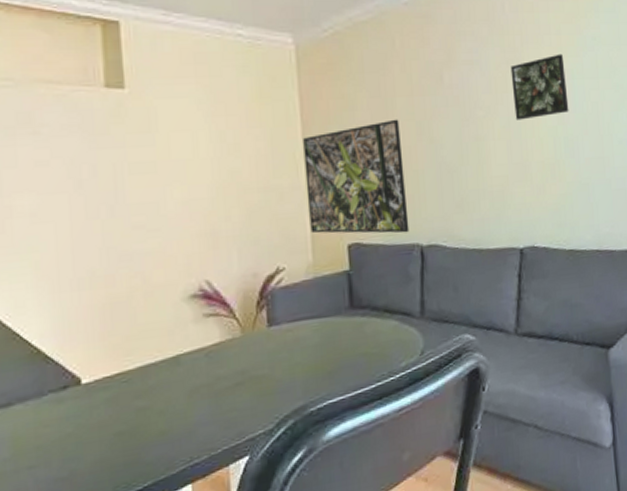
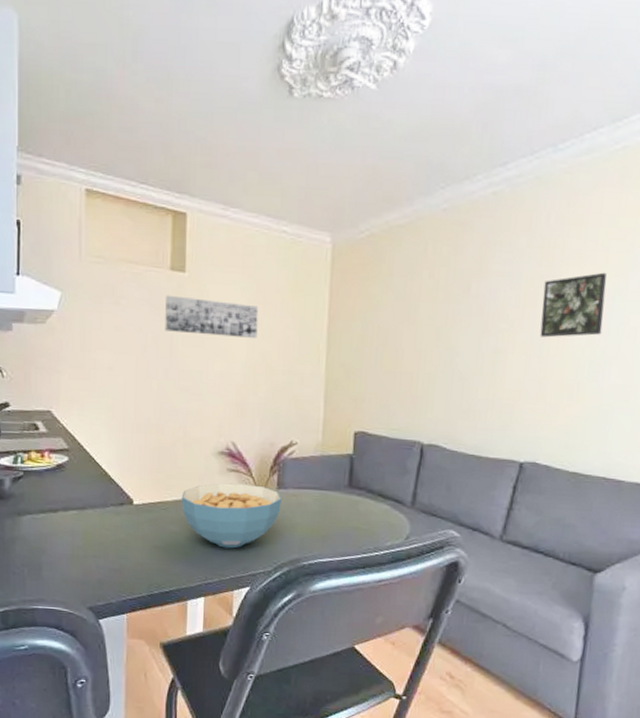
wall art: none [102,116,222,160] -> present [165,295,259,338]
cereal bowl: none [147,327,276,414] -> present [181,483,282,549]
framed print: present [303,119,409,234] -> none [323,322,420,430]

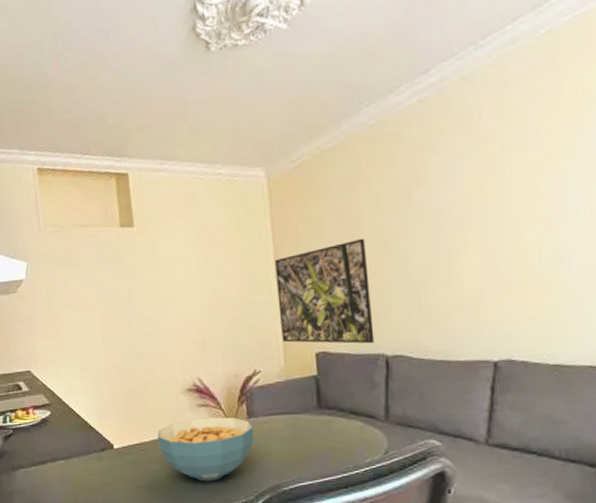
wall art: present [165,295,259,338] -> none [119,246,208,283]
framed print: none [323,322,420,430] -> present [275,238,375,344]
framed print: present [540,272,607,338] -> none [488,156,560,232]

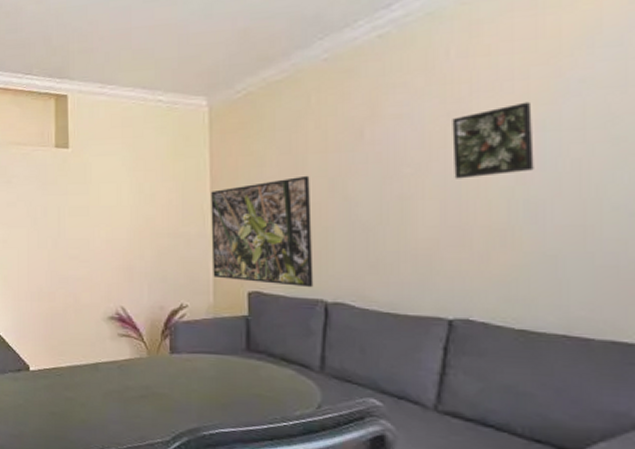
cereal bowl: present [157,417,254,482] -> none [75,348,175,416]
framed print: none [488,156,560,232] -> present [452,101,534,179]

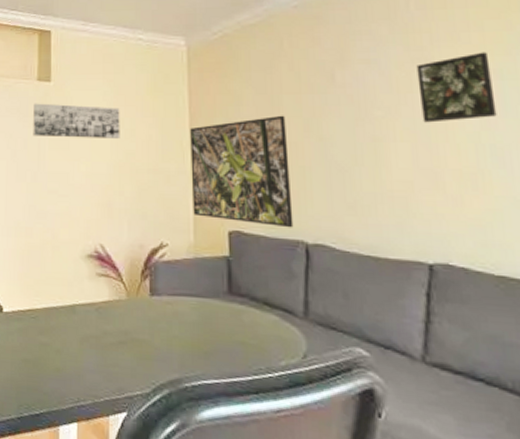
wall art: none [52,170,140,205] -> present [33,103,120,138]

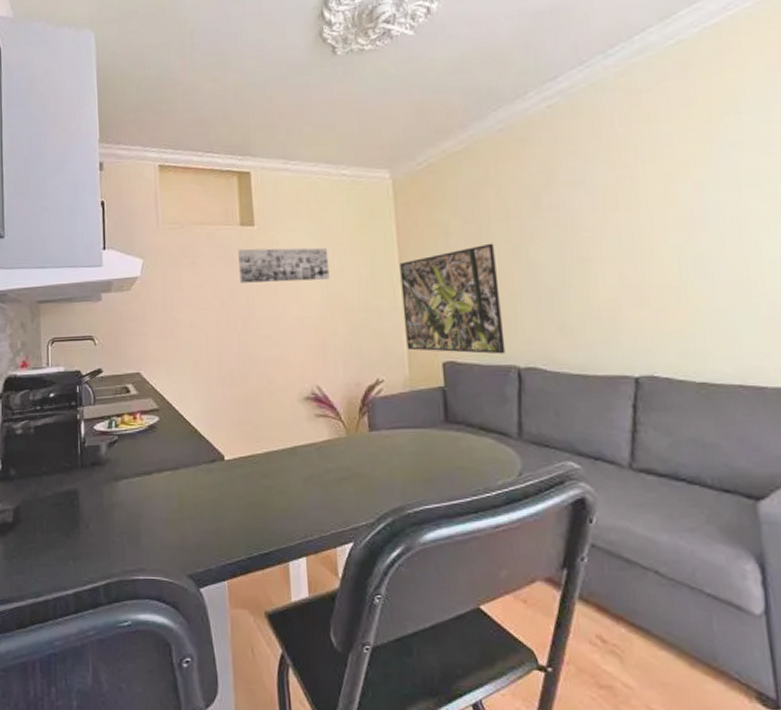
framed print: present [416,52,497,123] -> none [621,164,699,240]

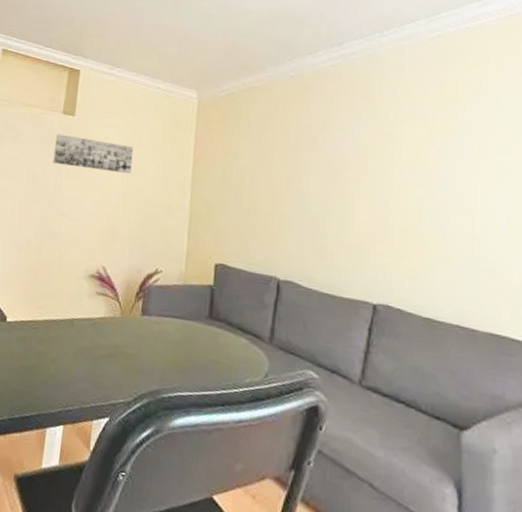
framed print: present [400,243,506,354] -> none [187,167,273,265]

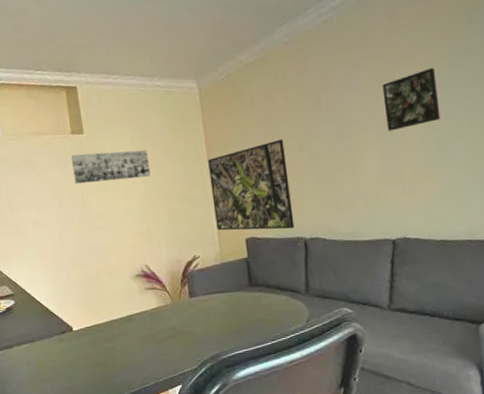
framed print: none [187,167,273,265] -> present [208,139,295,231]
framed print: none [381,133,439,188] -> present [382,67,441,131]

